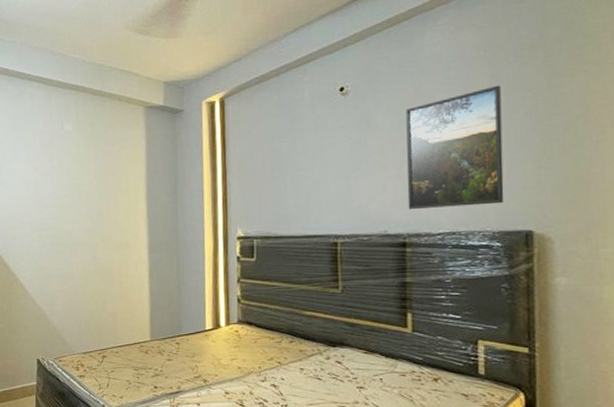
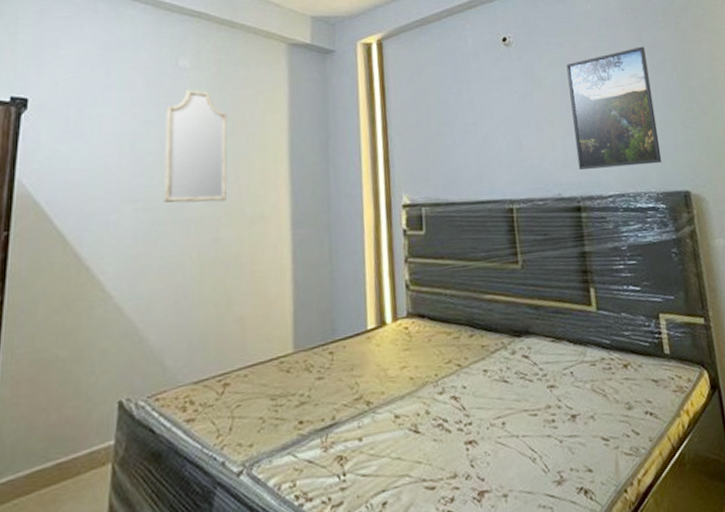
home mirror: none [56,147,101,232] -> present [163,89,228,203]

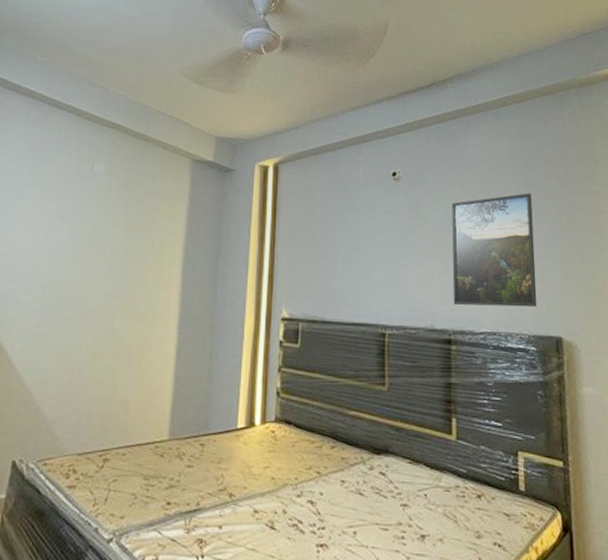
home mirror: present [163,89,228,203] -> none [68,192,132,296]

